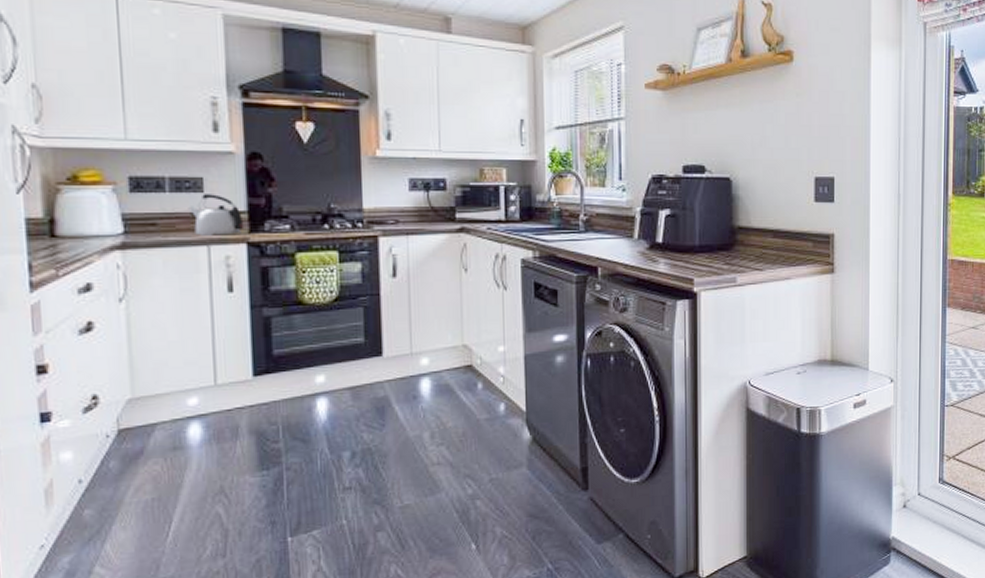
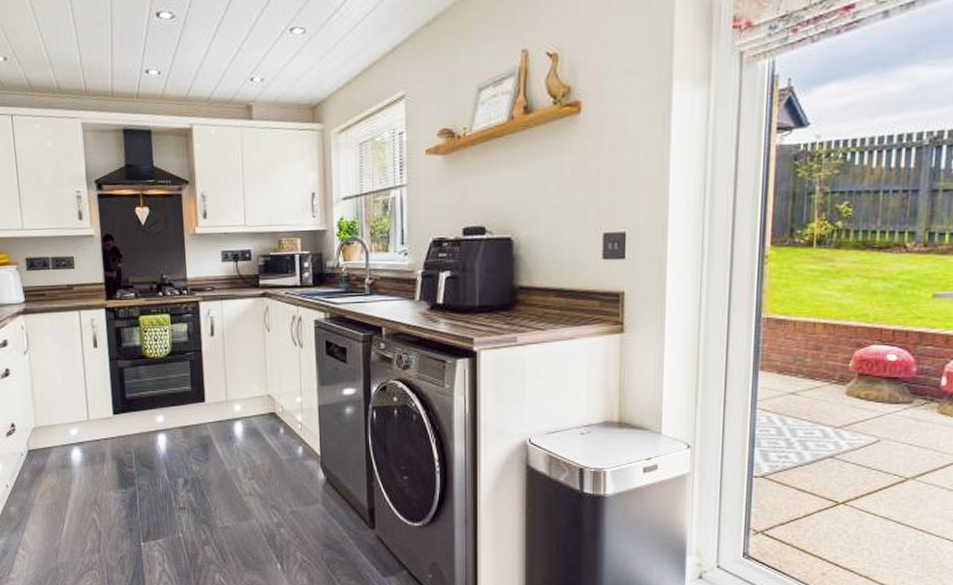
kettle: present [188,194,243,237] -> none [65,270,102,304]

